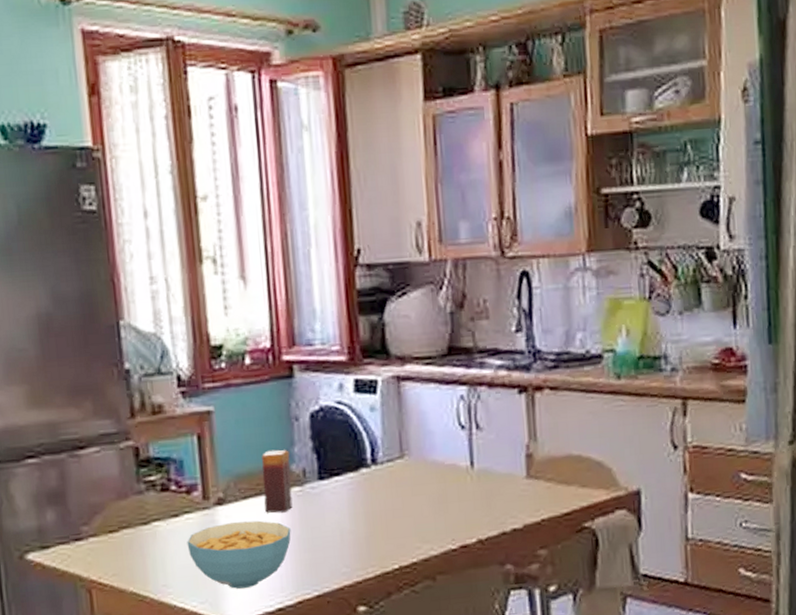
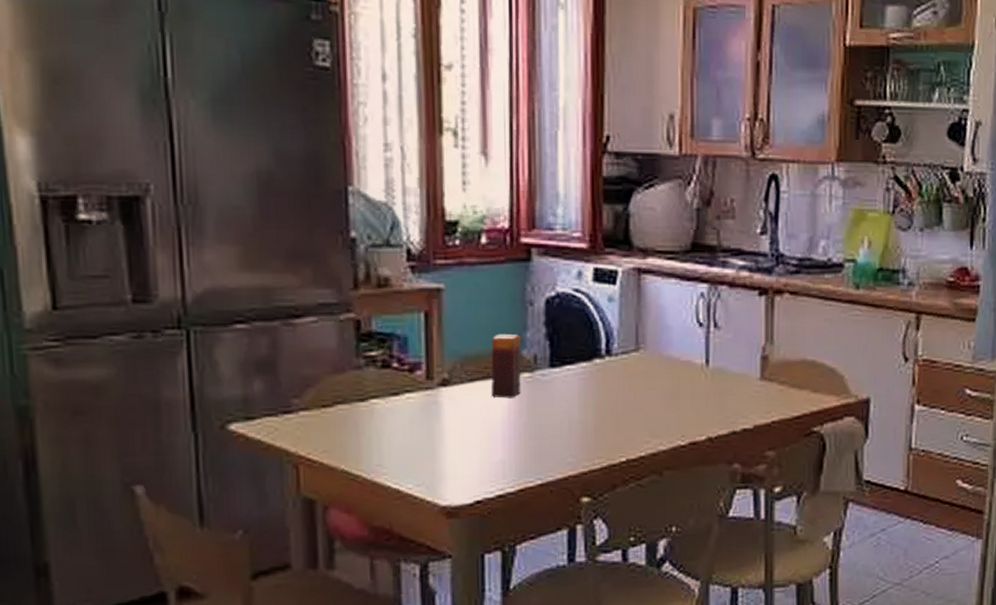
cereal bowl: present [187,520,291,589] -> none [406,404,517,473]

